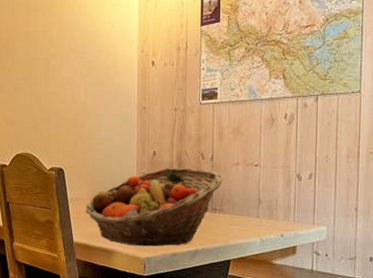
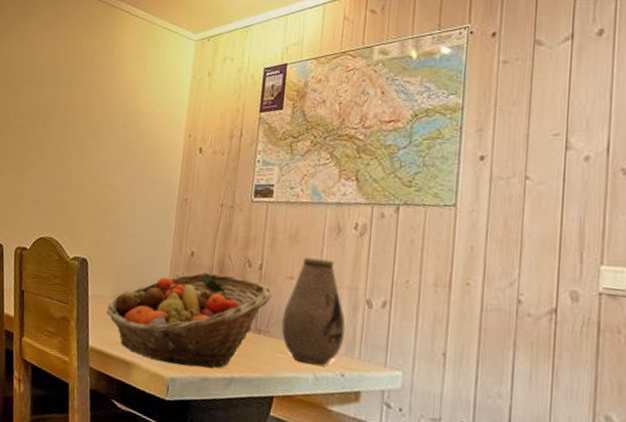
vase: none [231,146,282,230] -> present [281,257,346,365]

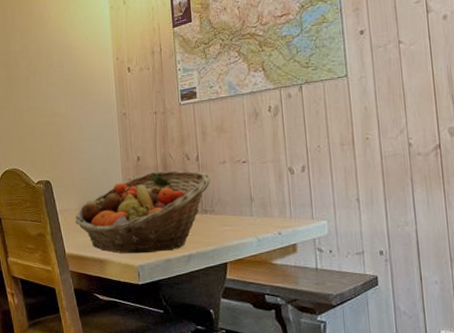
vase: present [281,257,346,365] -> none [222,141,276,230]

